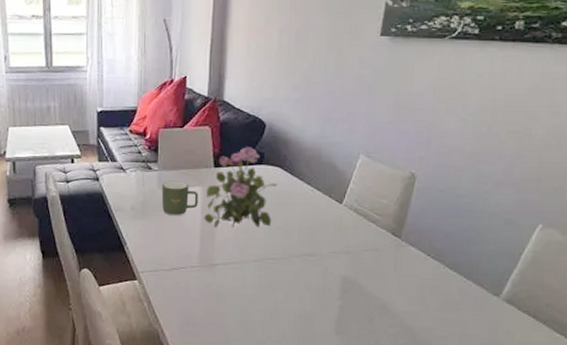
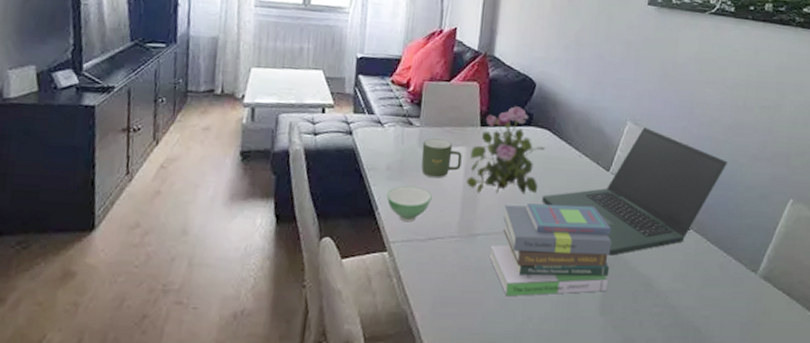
bowl: none [133,223,173,255] -> present [386,185,432,223]
books: none [228,235,346,318] -> present [488,203,612,297]
laptop: none [275,160,468,282] -> present [541,127,727,256]

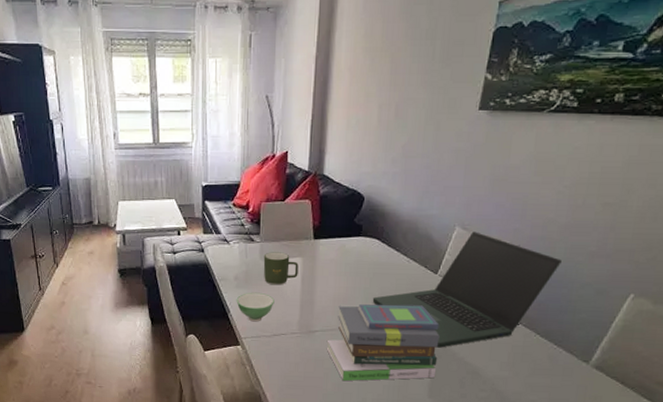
flower bouquet: present [466,106,546,195] -> none [304,219,375,297]

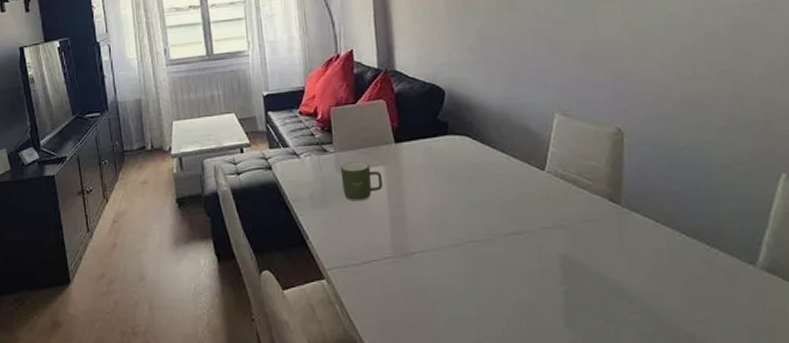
bowl: present [236,292,274,322] -> none [314,211,360,248]
books: present [326,304,440,382] -> none [428,210,569,315]
laptop: present [372,231,562,348] -> none [474,117,688,261]

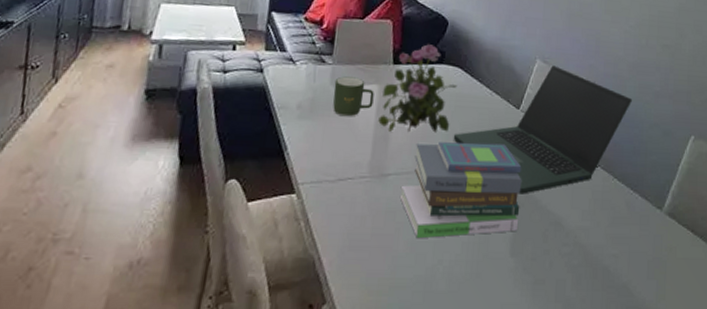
flower bouquet: none [390,117,468,211] -> present [378,44,458,133]
books: none [428,210,569,315] -> present [399,142,522,239]
laptop: none [474,117,688,261] -> present [453,65,632,194]

